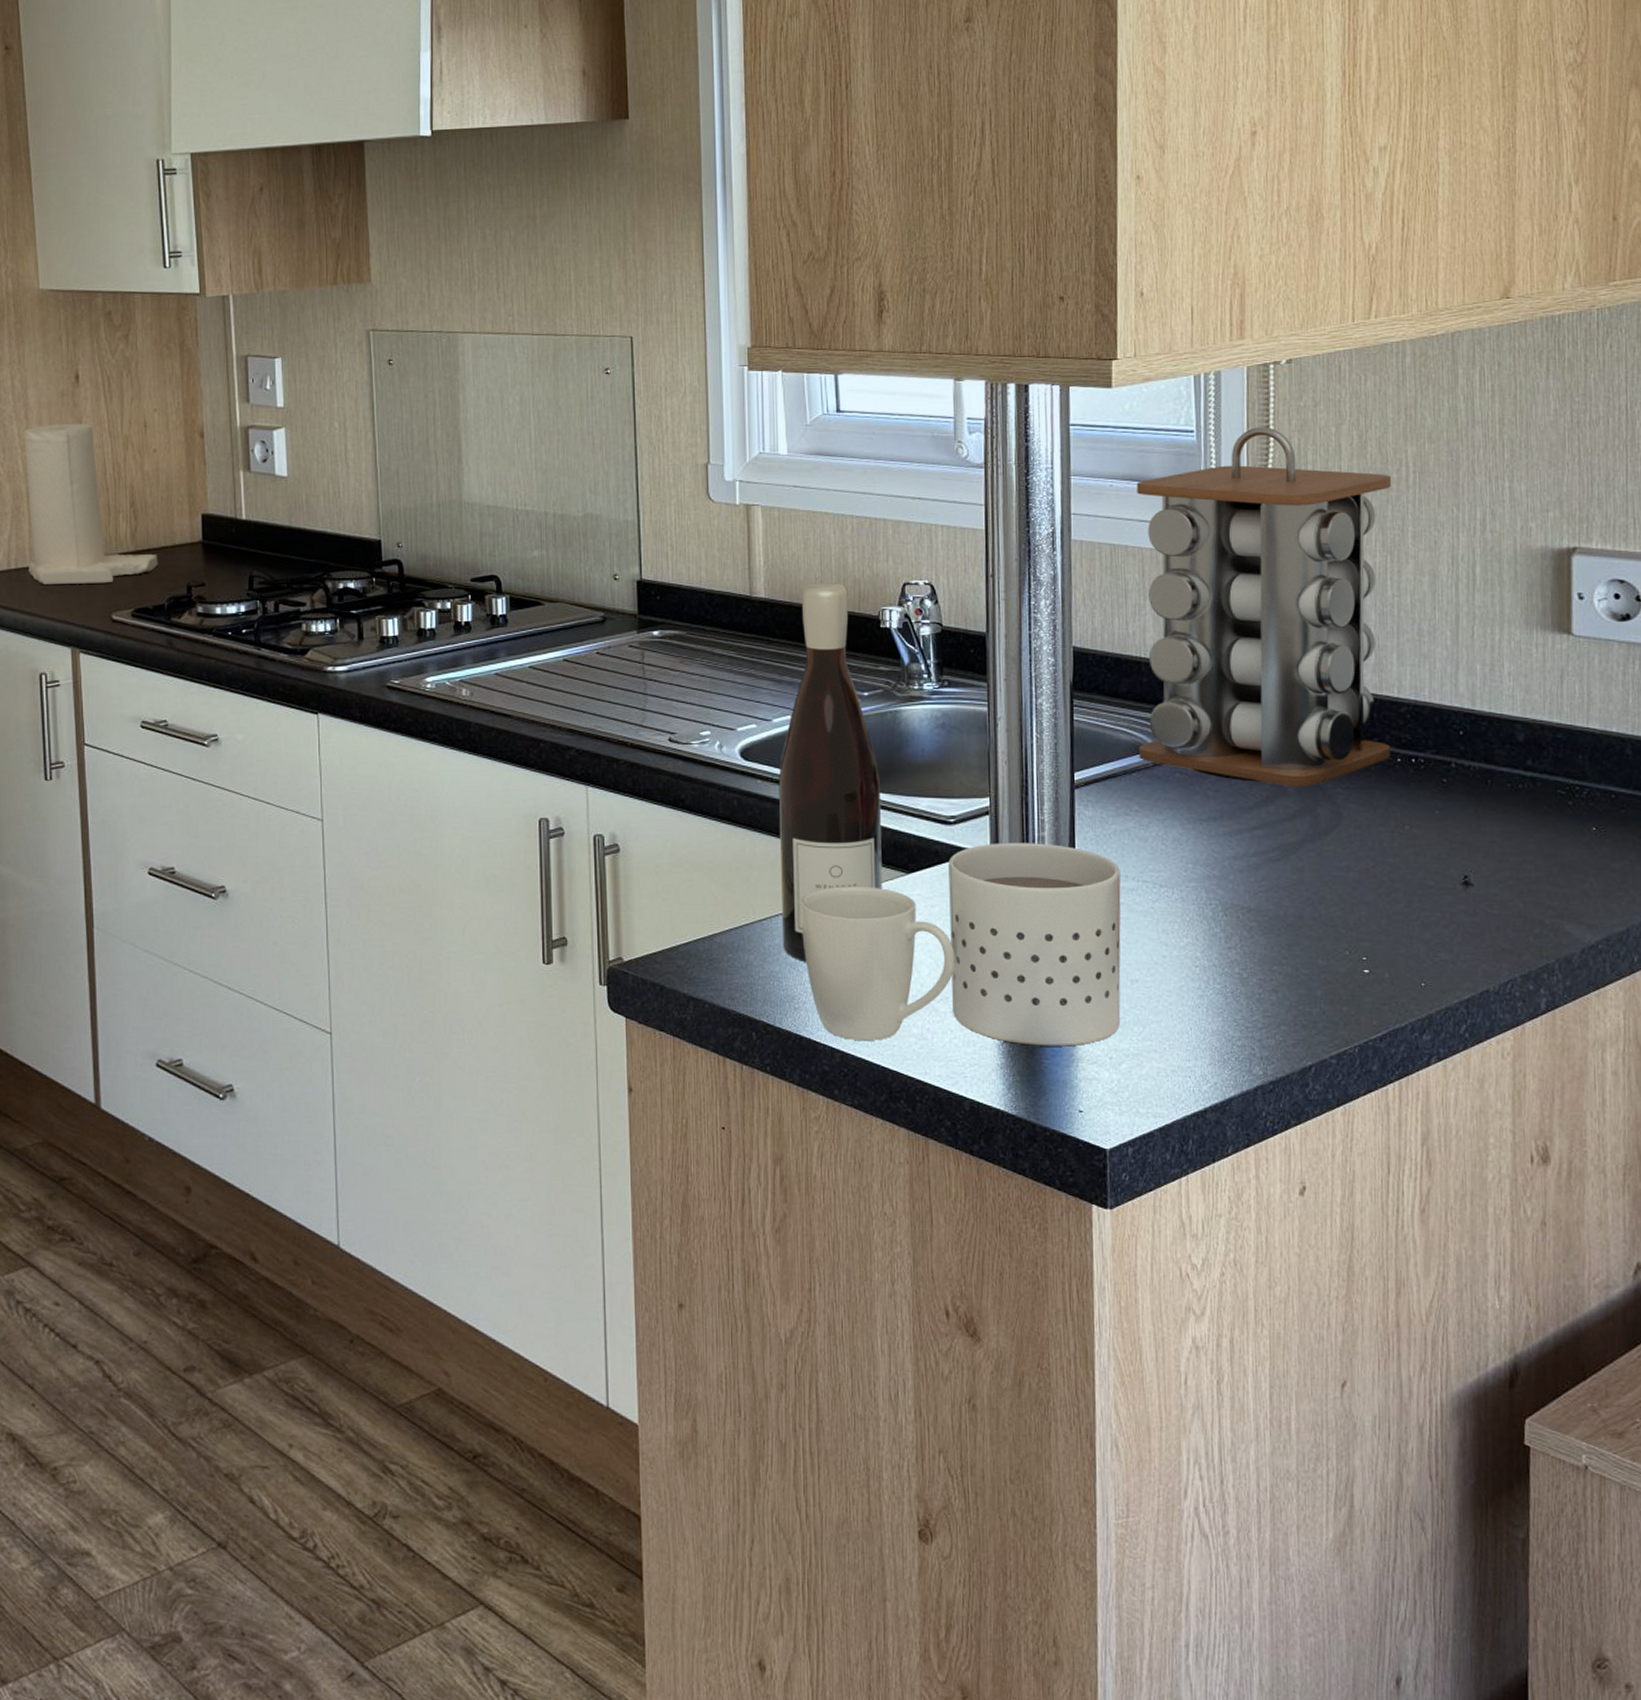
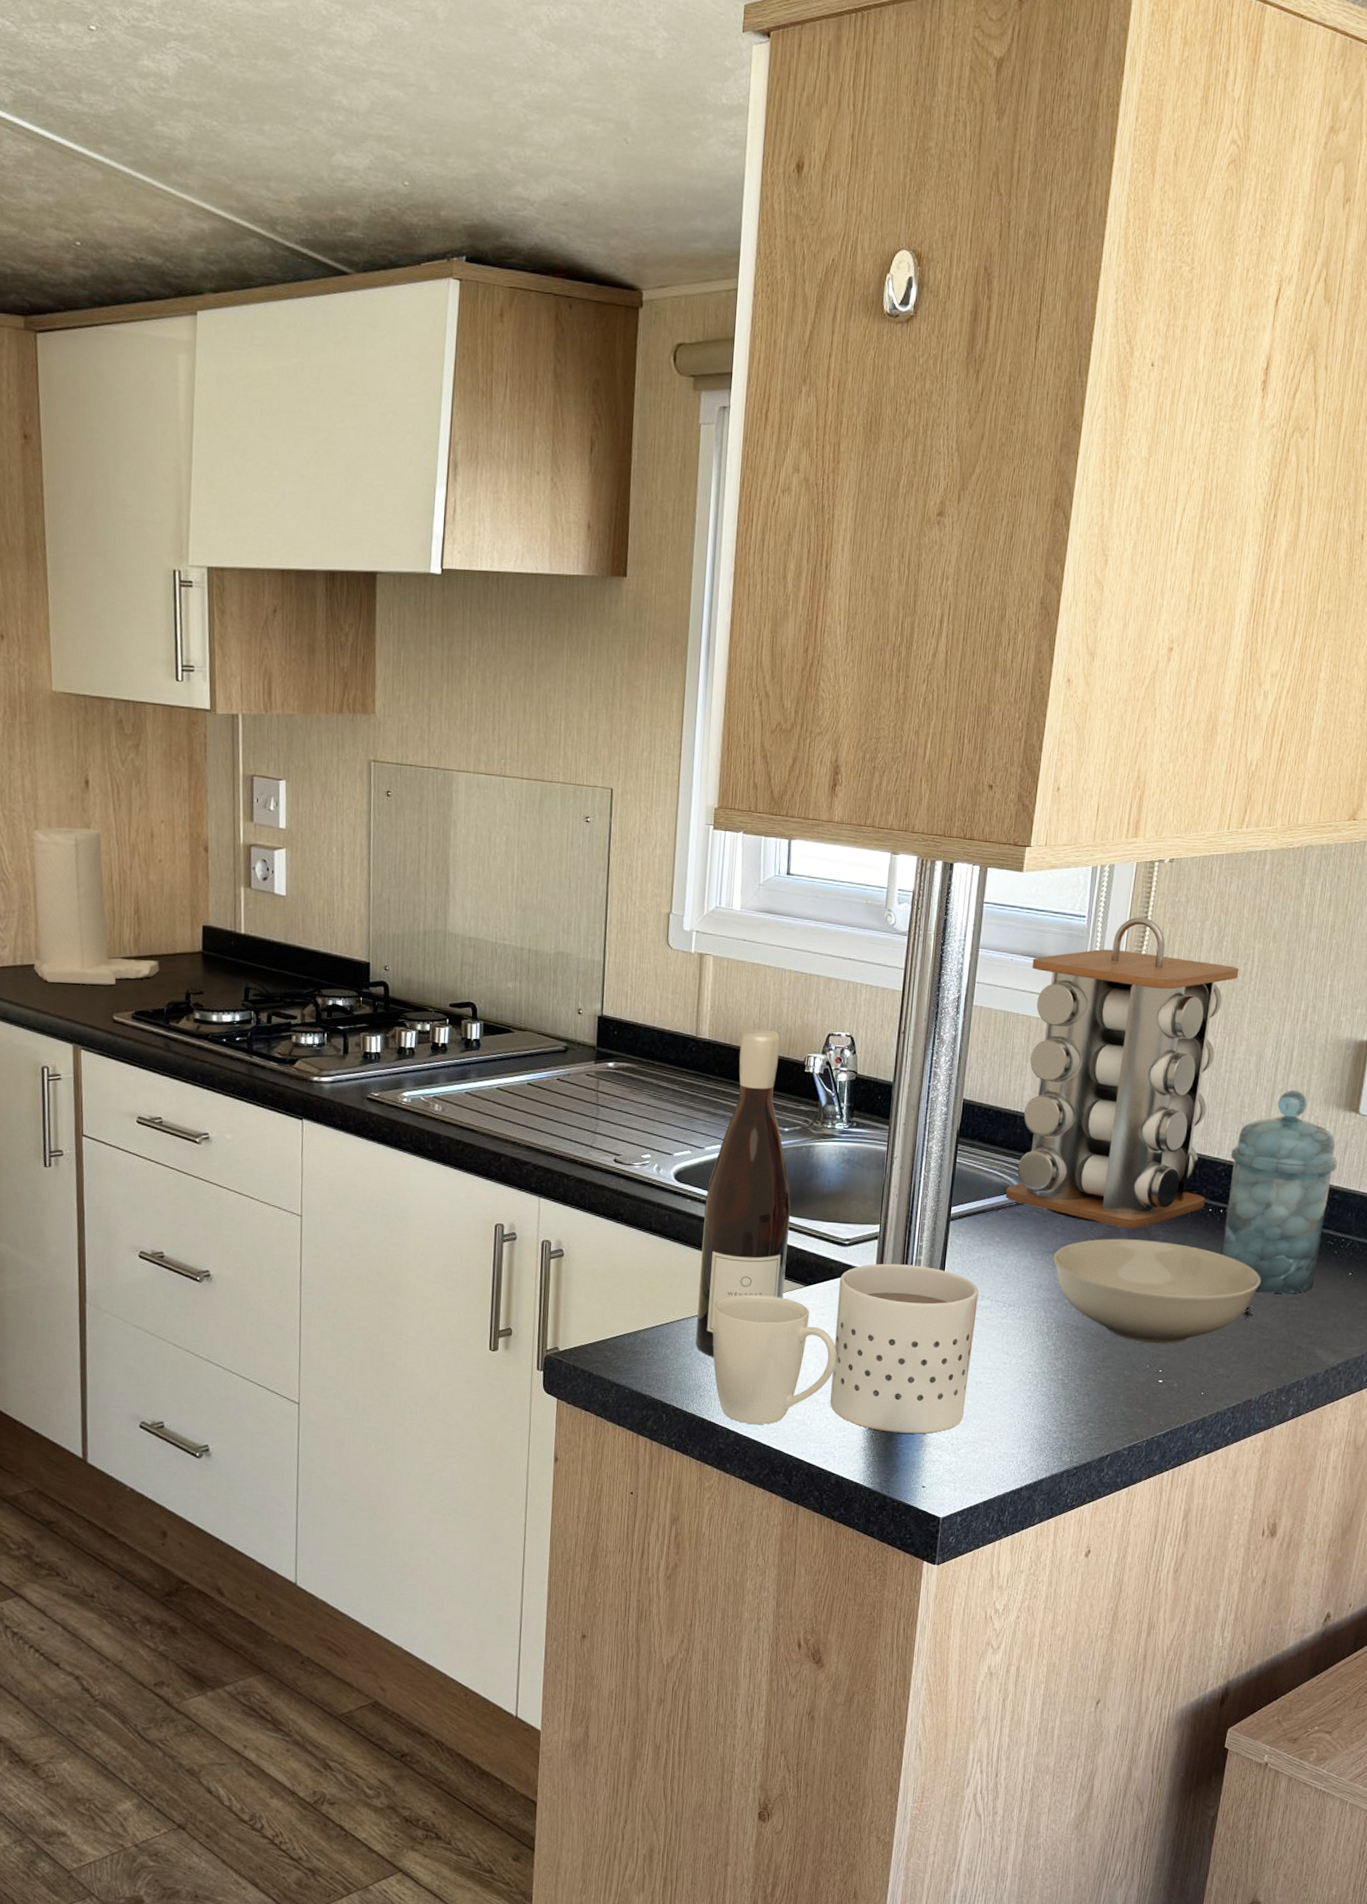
bowl: none [1207,800,1479,926] -> present [1053,1238,1262,1344]
canister: none [1415,611,1554,857] -> present [1220,1089,1338,1294]

